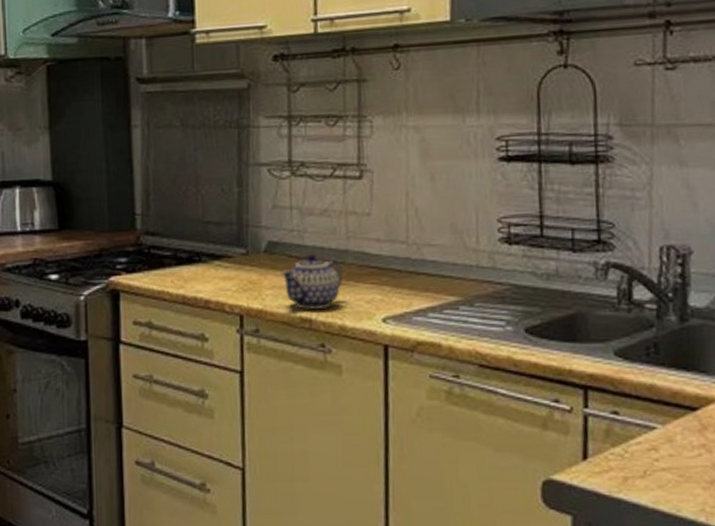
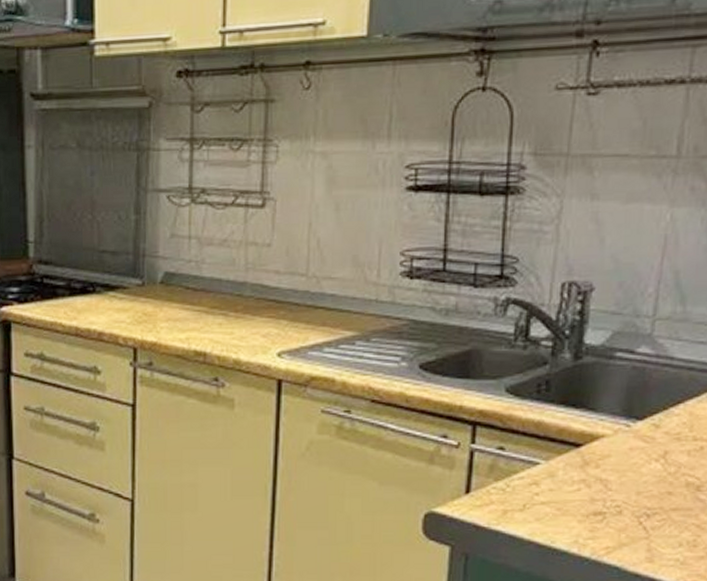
teapot: present [280,253,343,309] -> none [176,285,239,342]

